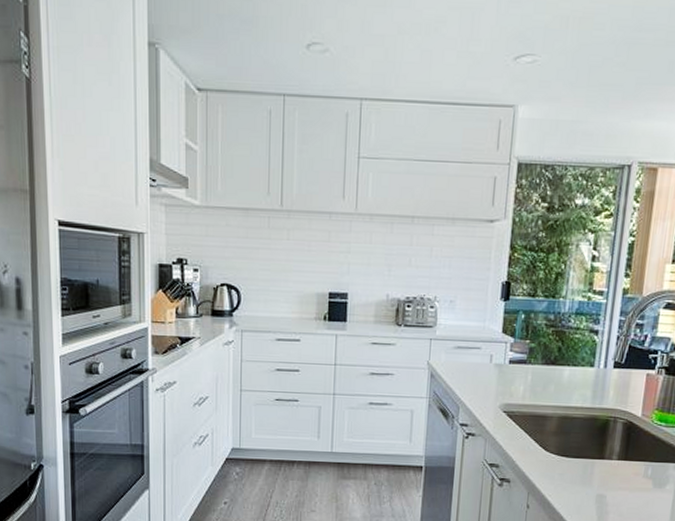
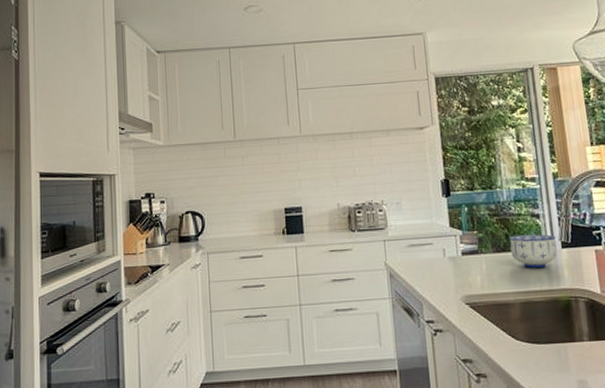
bowl: none [560,349,609,386] -> present [508,234,557,269]

